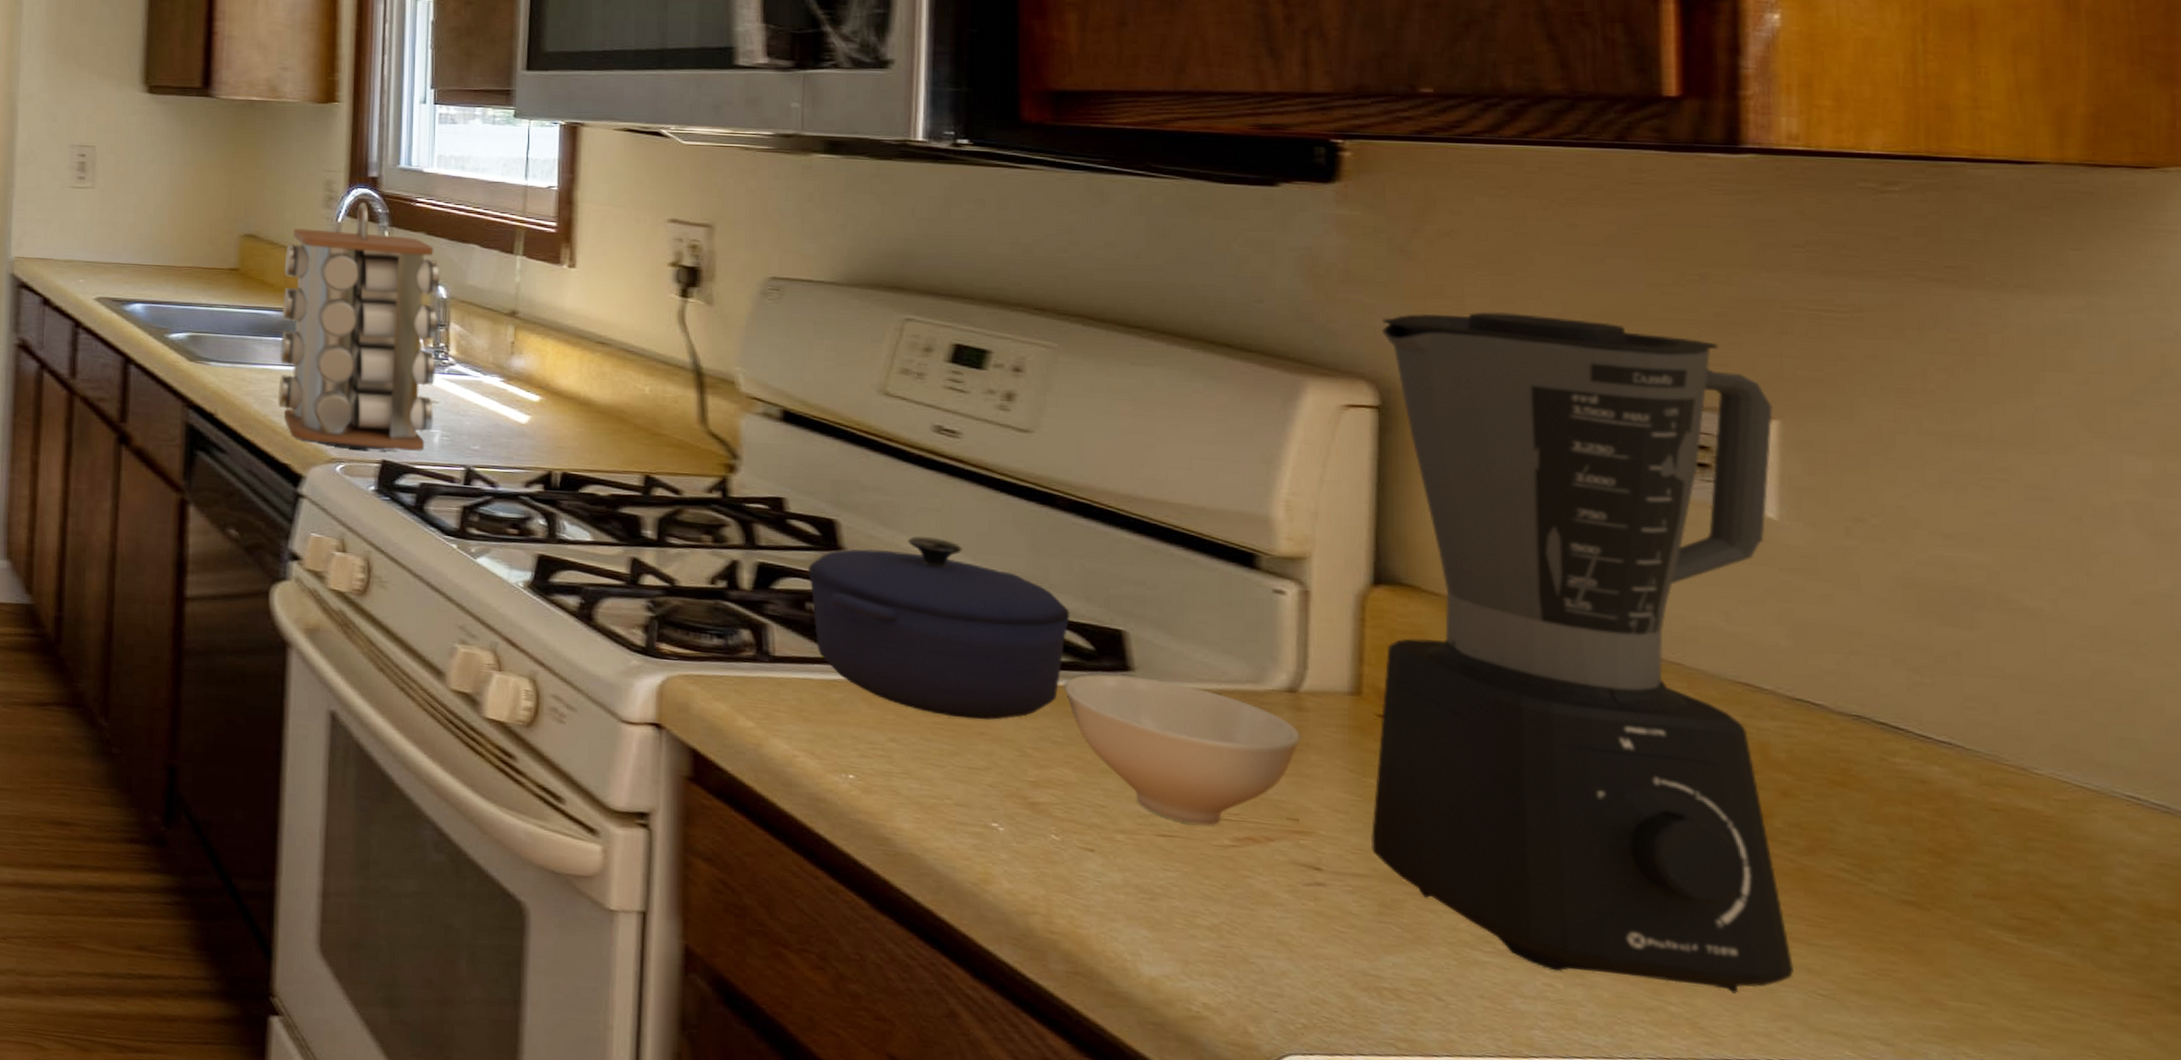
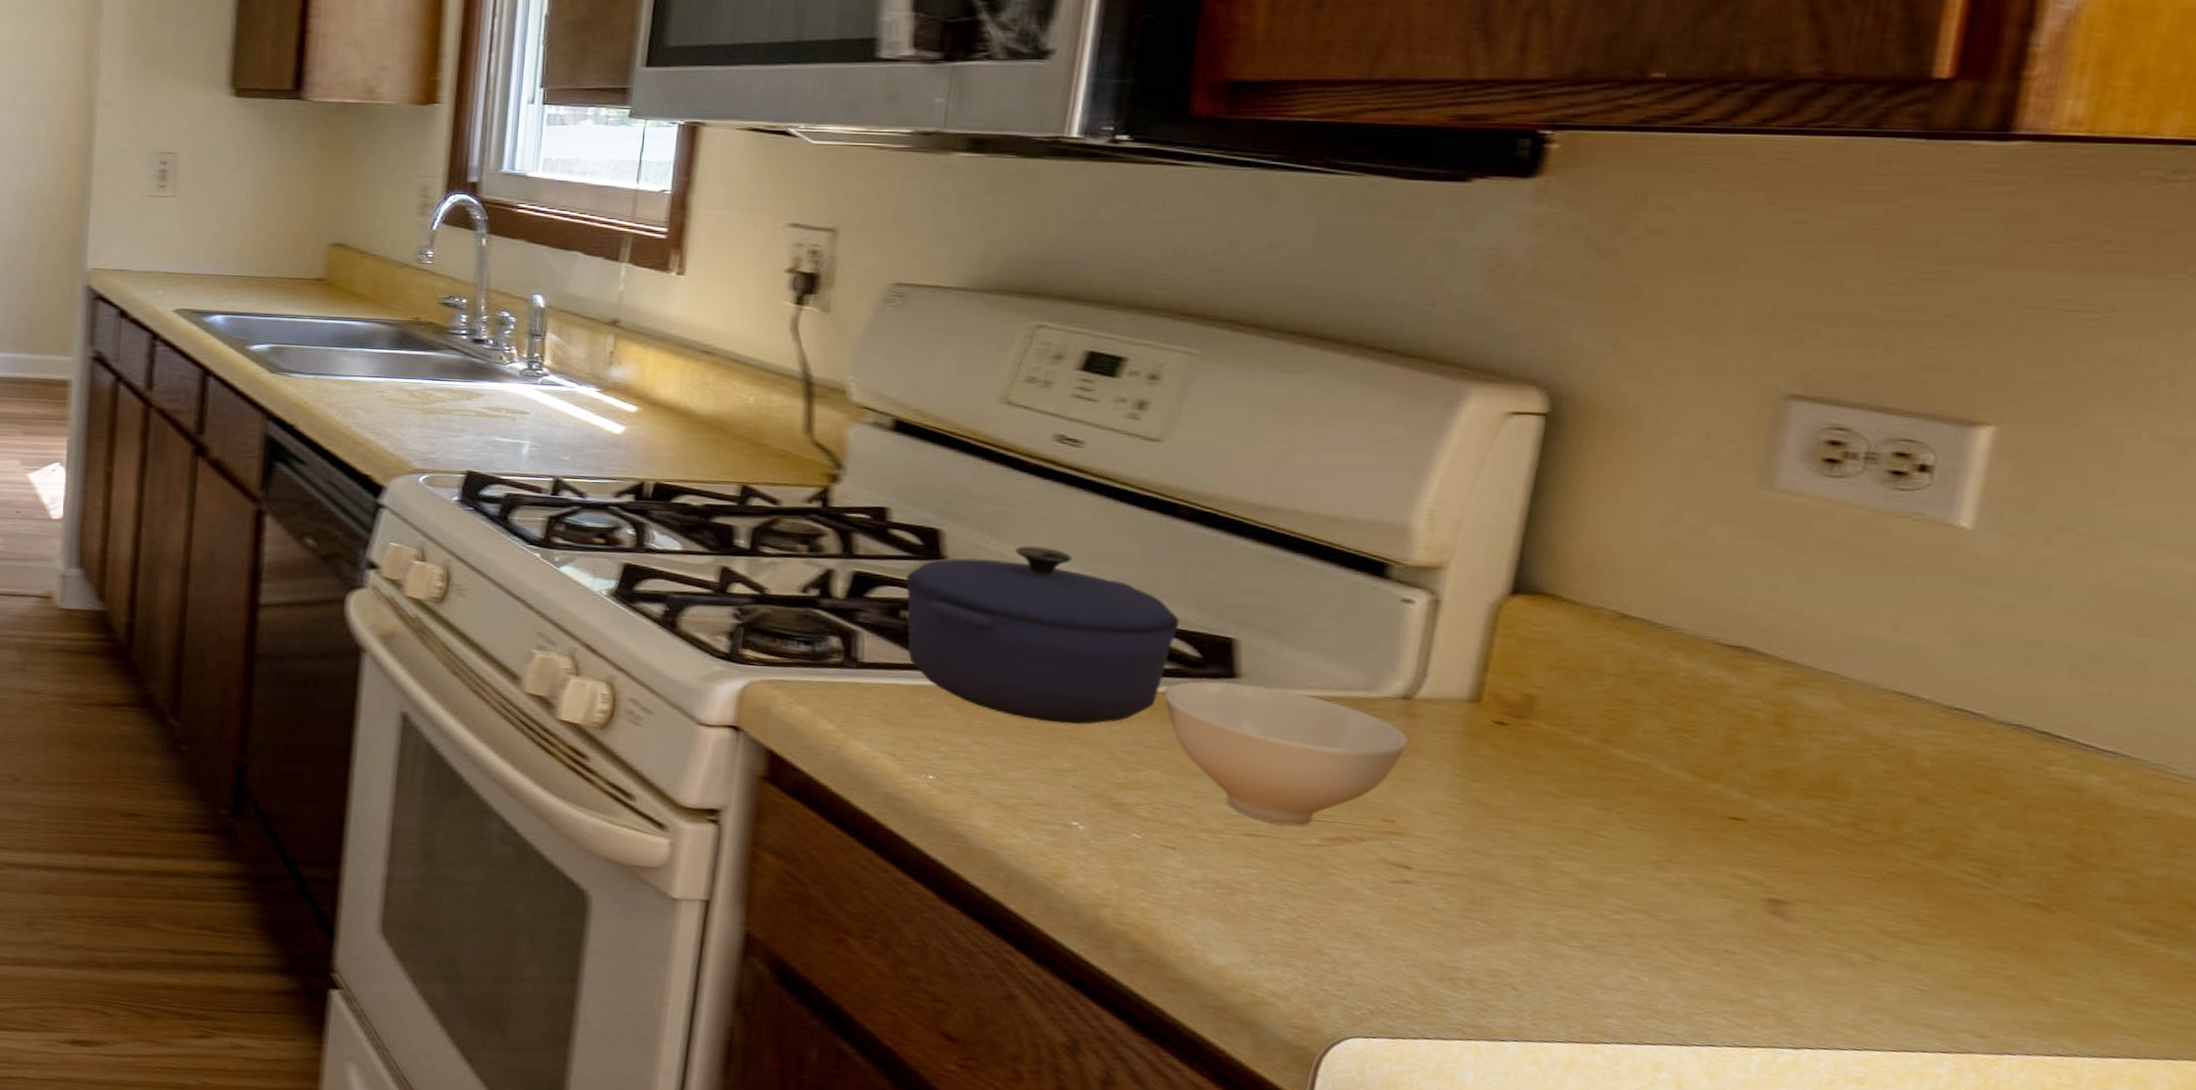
spice rack: present [278,201,440,451] -> none [361,208,539,462]
blender: present [1371,312,1794,994] -> none [1467,314,1991,988]

